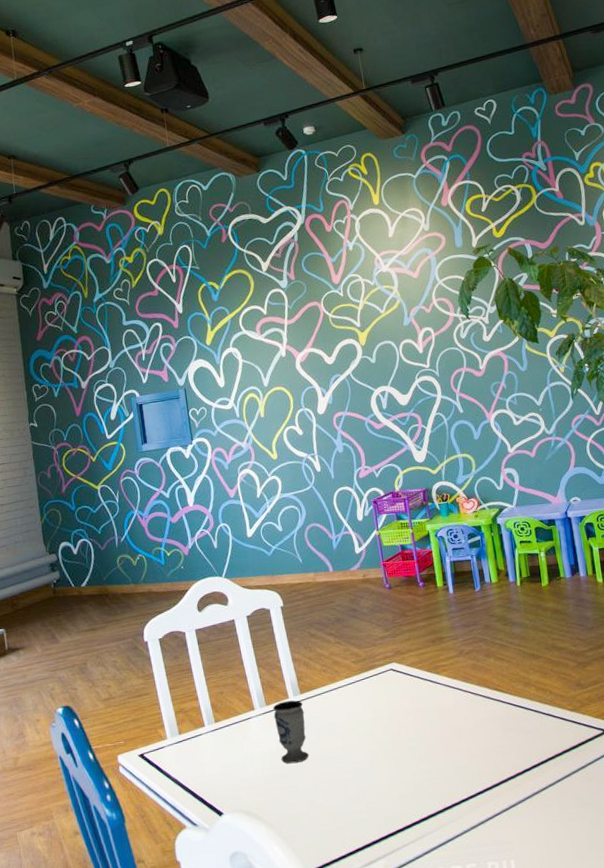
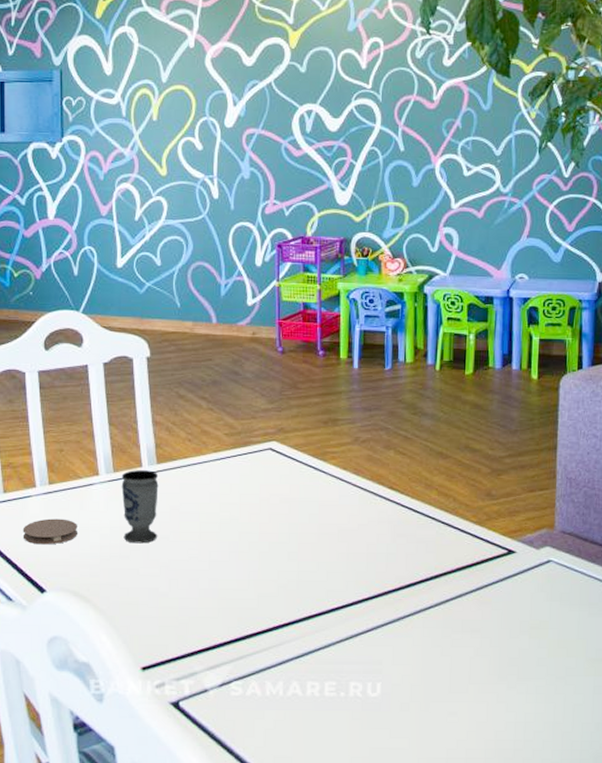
coaster: none [198,750,243,775] -> present [22,518,77,545]

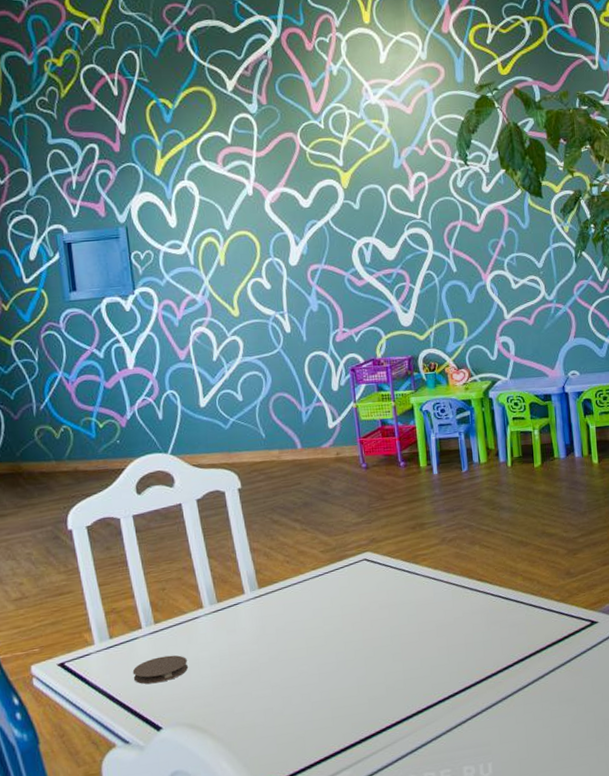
cup: present [121,470,159,544] -> none [225,596,267,669]

